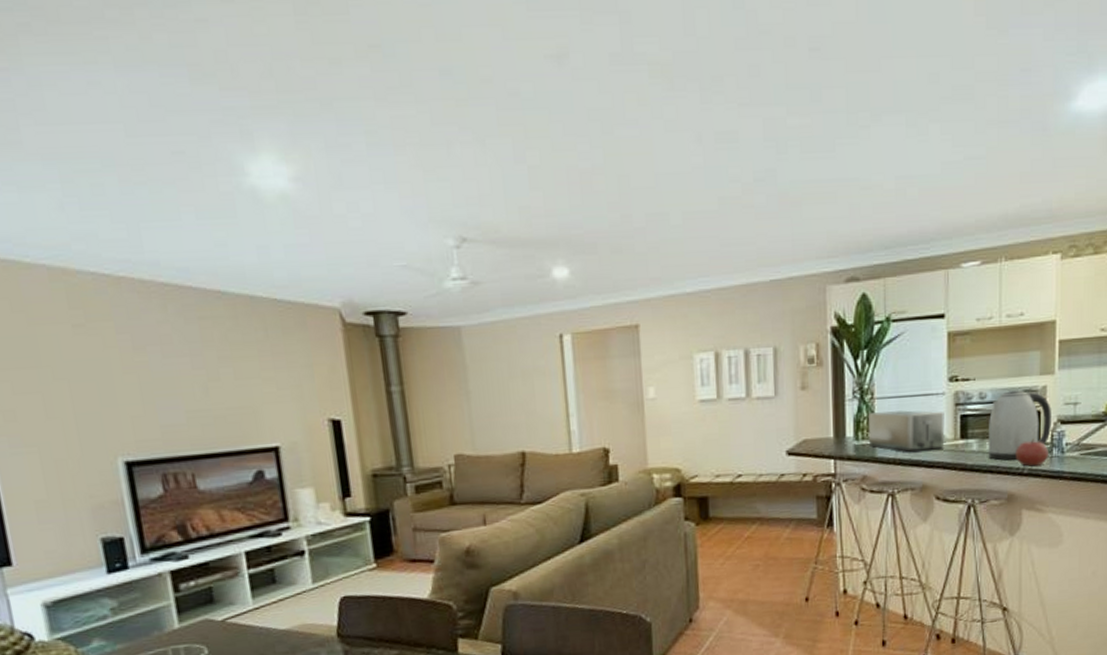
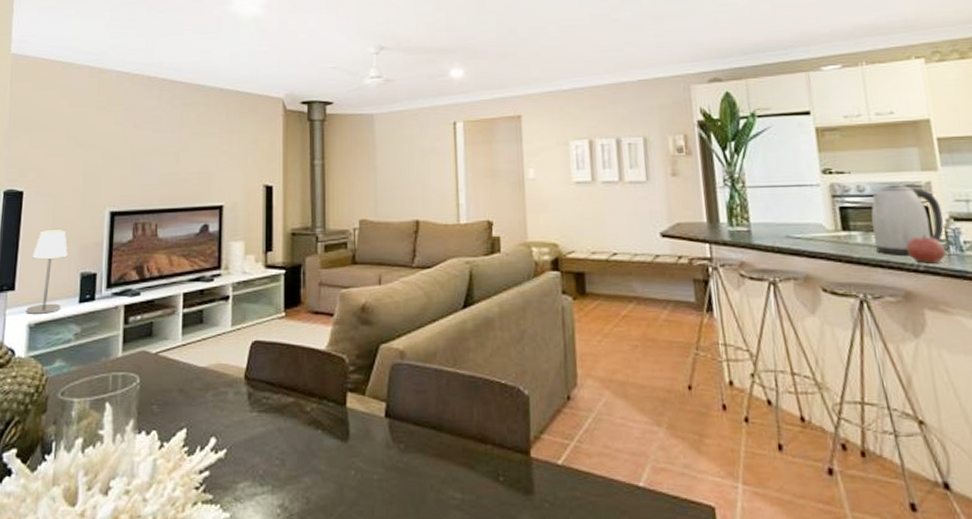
table lamp: none [25,487,84,592] -> present [26,229,68,314]
toaster: present [868,410,945,452] -> none [741,200,826,241]

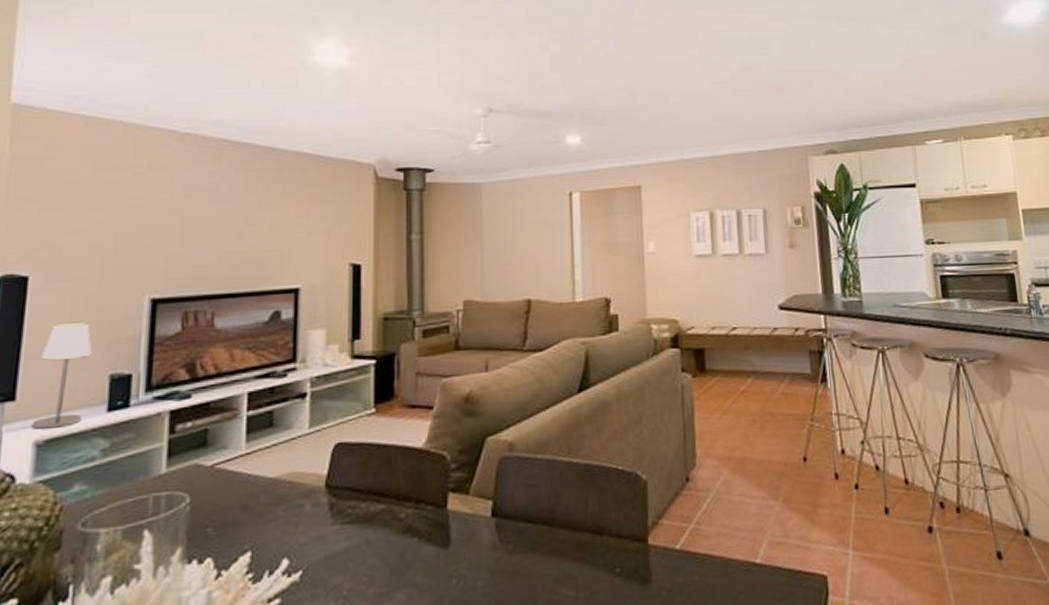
kettle: present [871,185,944,257] -> none [967,254,1027,321]
fruit: present [906,234,946,263] -> none [996,300,1028,327]

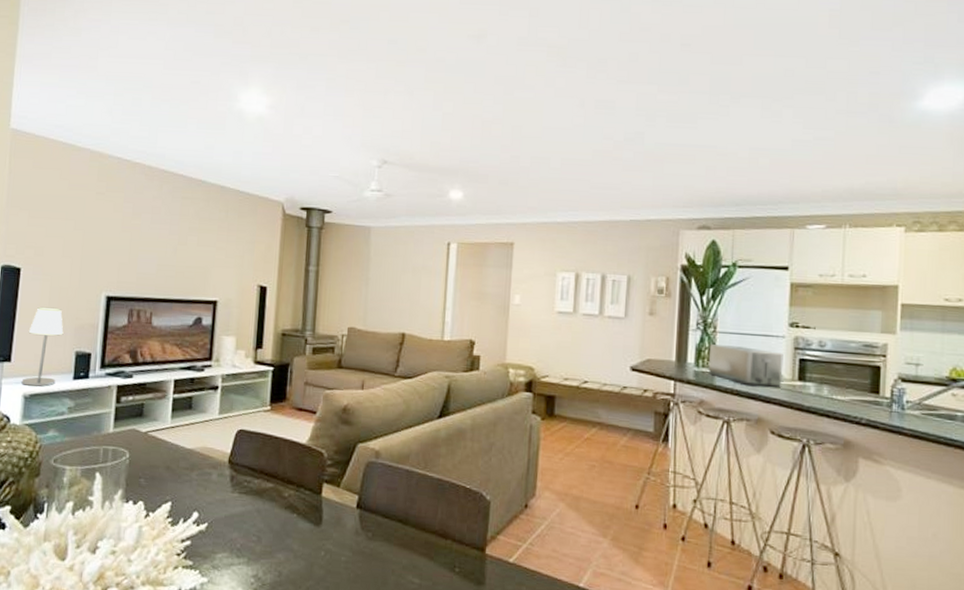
toaster: none [854,270,928,310] -> present [708,344,784,388]

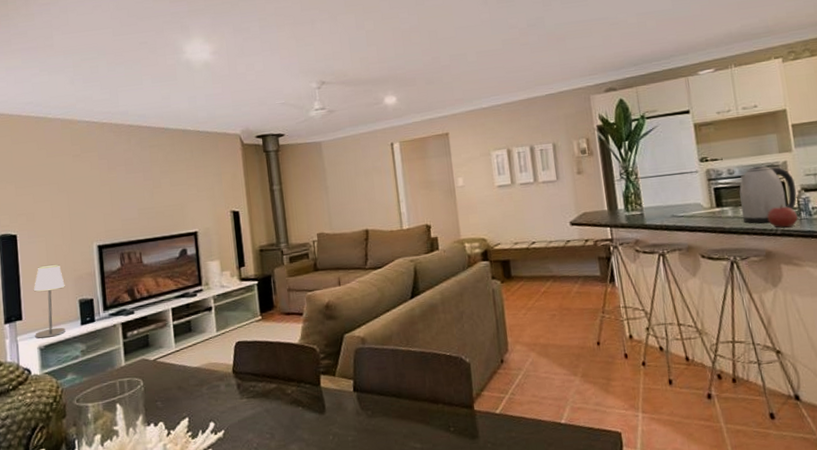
toaster: present [708,344,784,388] -> none [635,185,703,220]
kettle: none [825,343,892,410] -> present [739,165,797,224]
fruit: none [853,391,888,418] -> present [767,204,798,228]

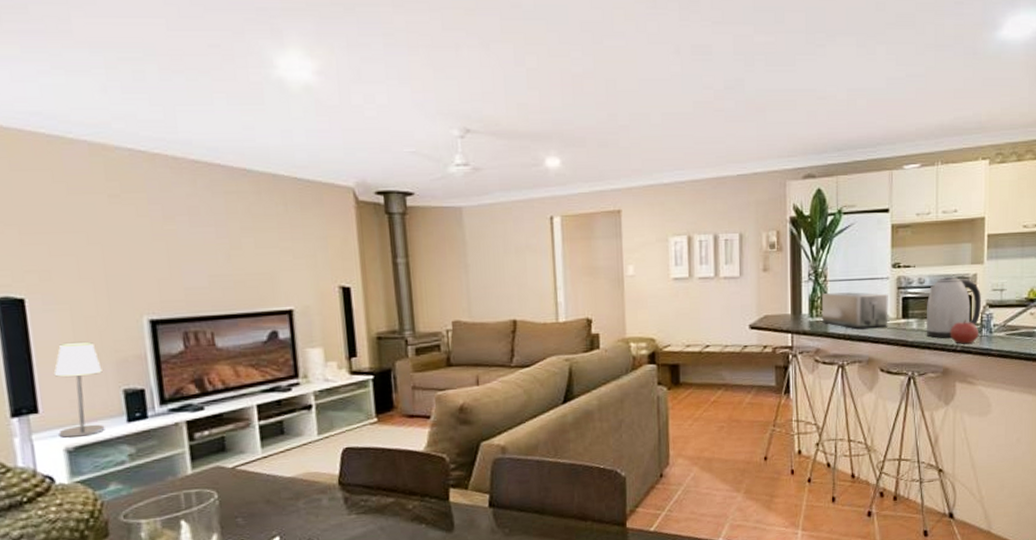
toaster: none [635,185,703,220] -> present [821,292,888,329]

